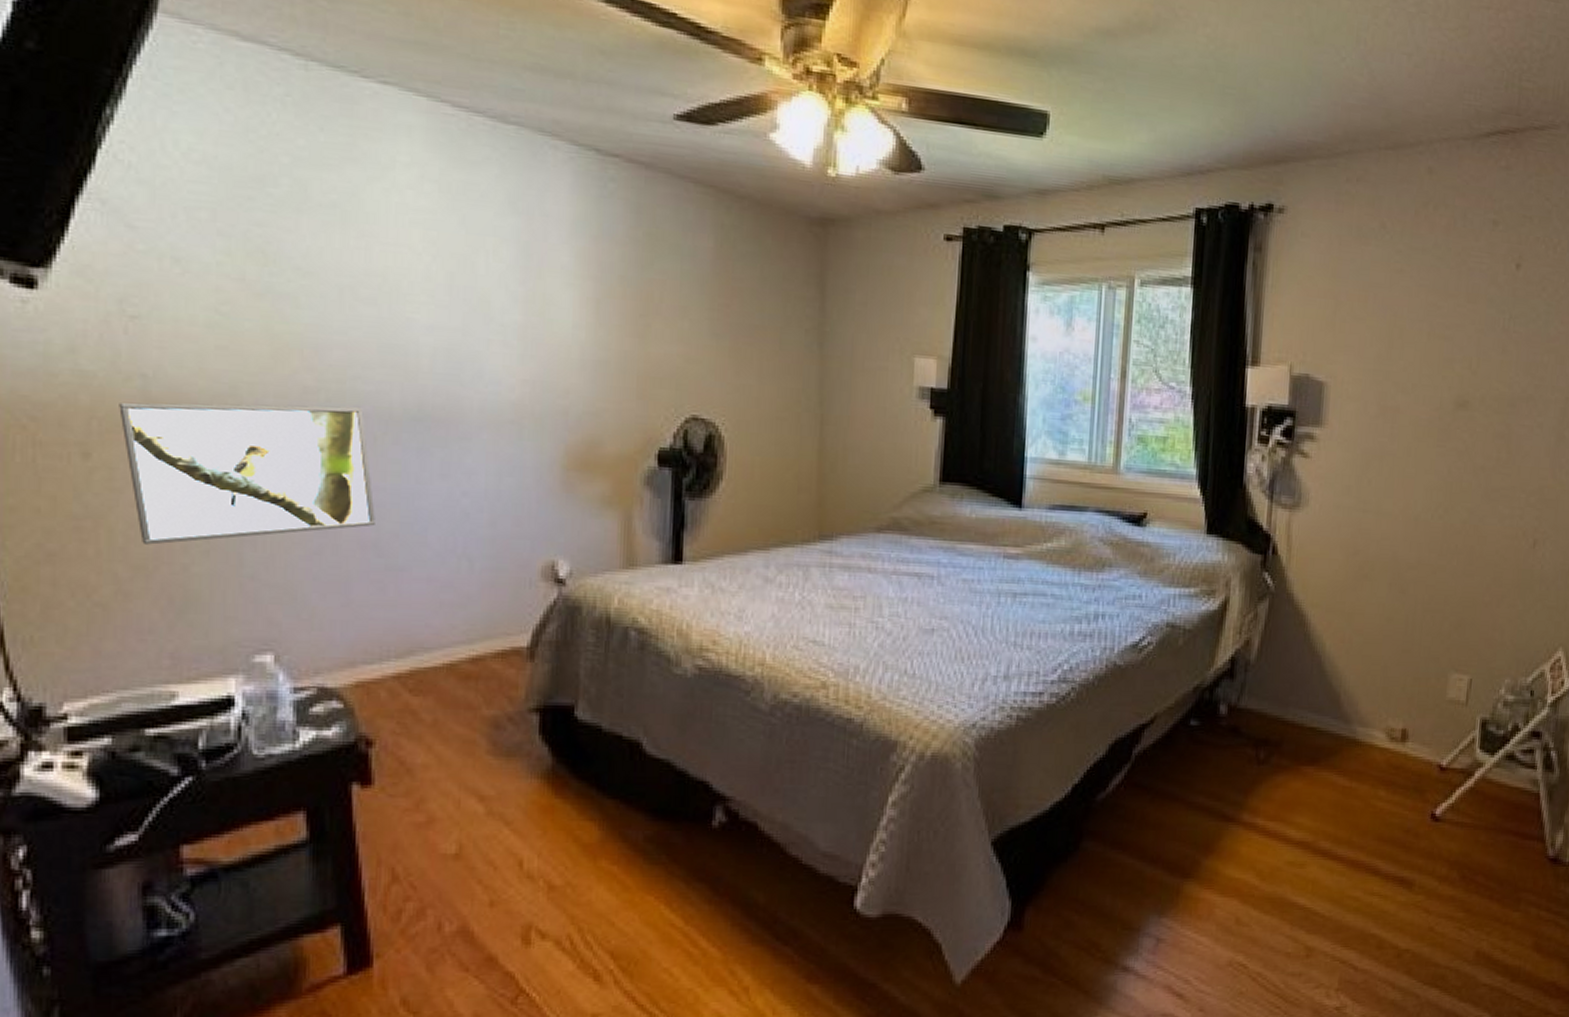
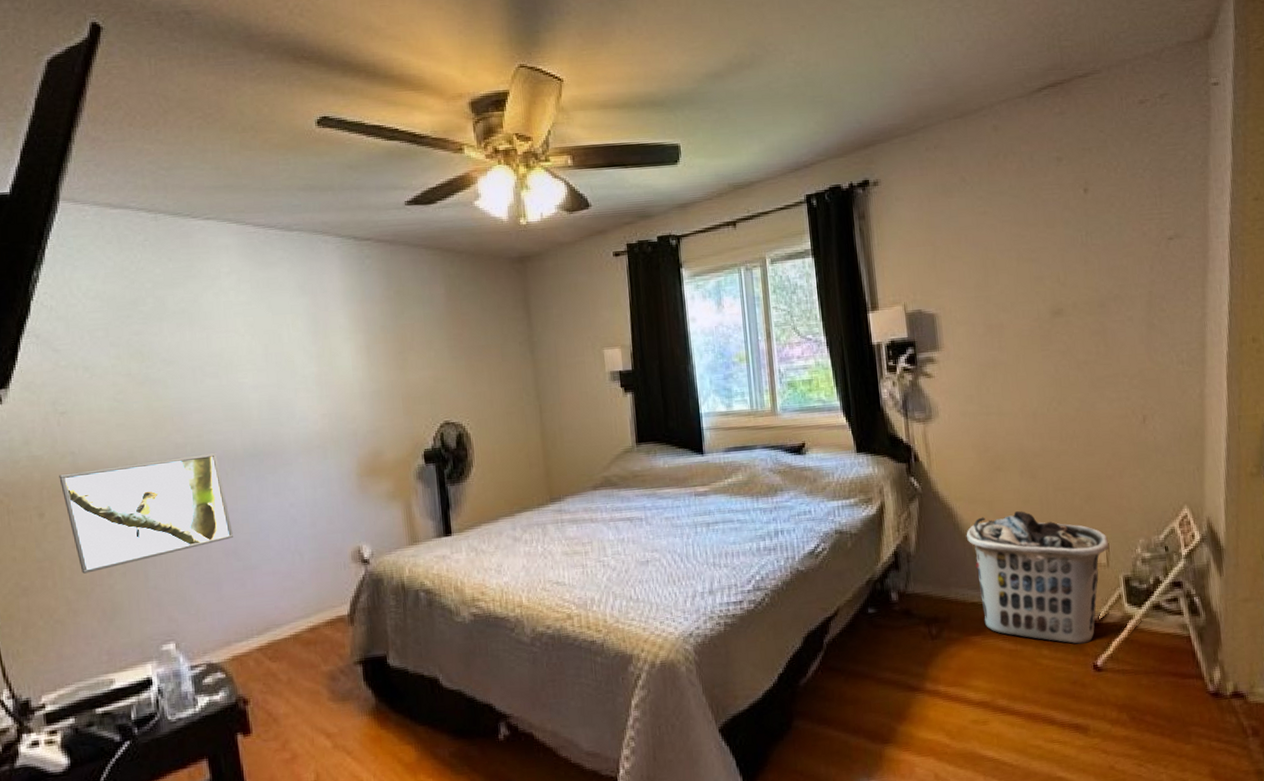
clothes hamper: none [1316,629,1472,788] -> present [966,511,1109,644]

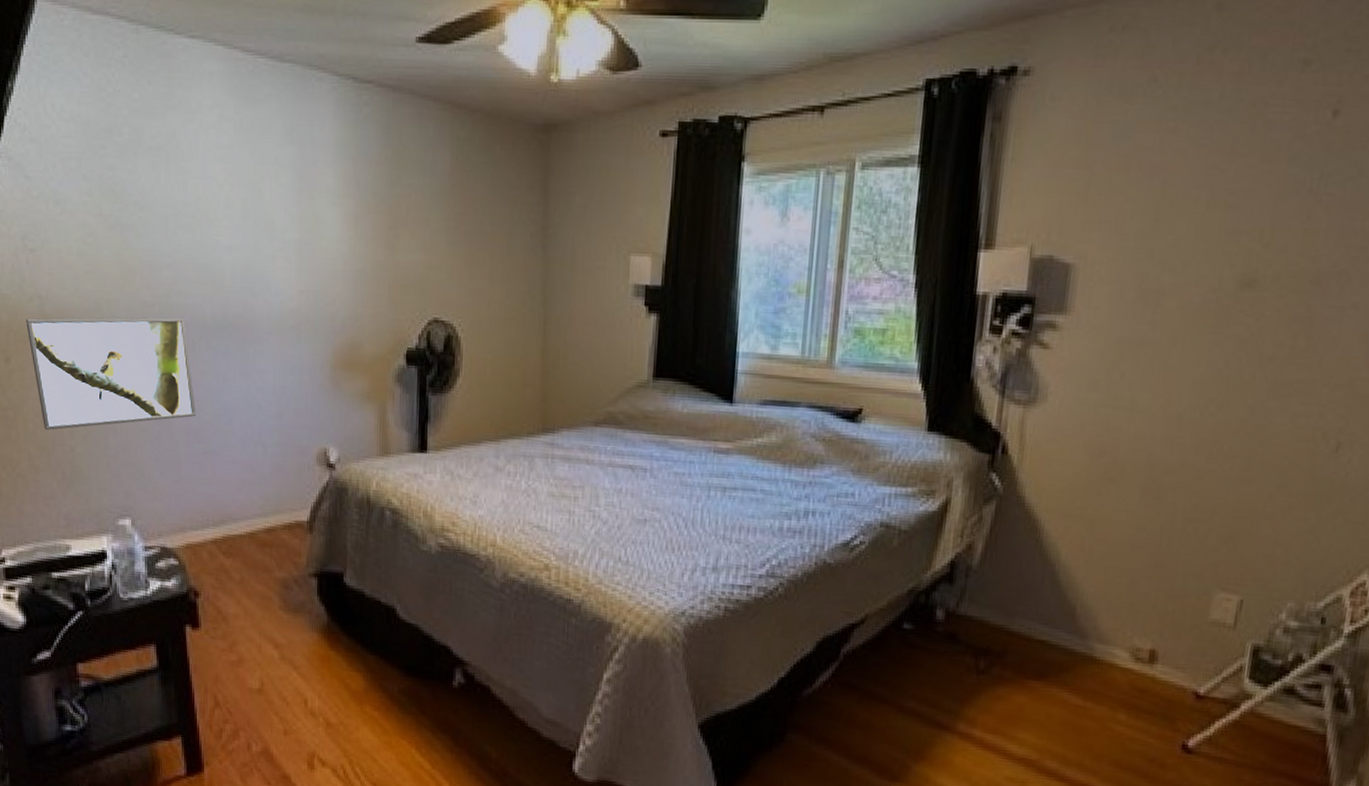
clothes hamper: present [966,511,1109,644] -> none [1049,538,1243,717]

